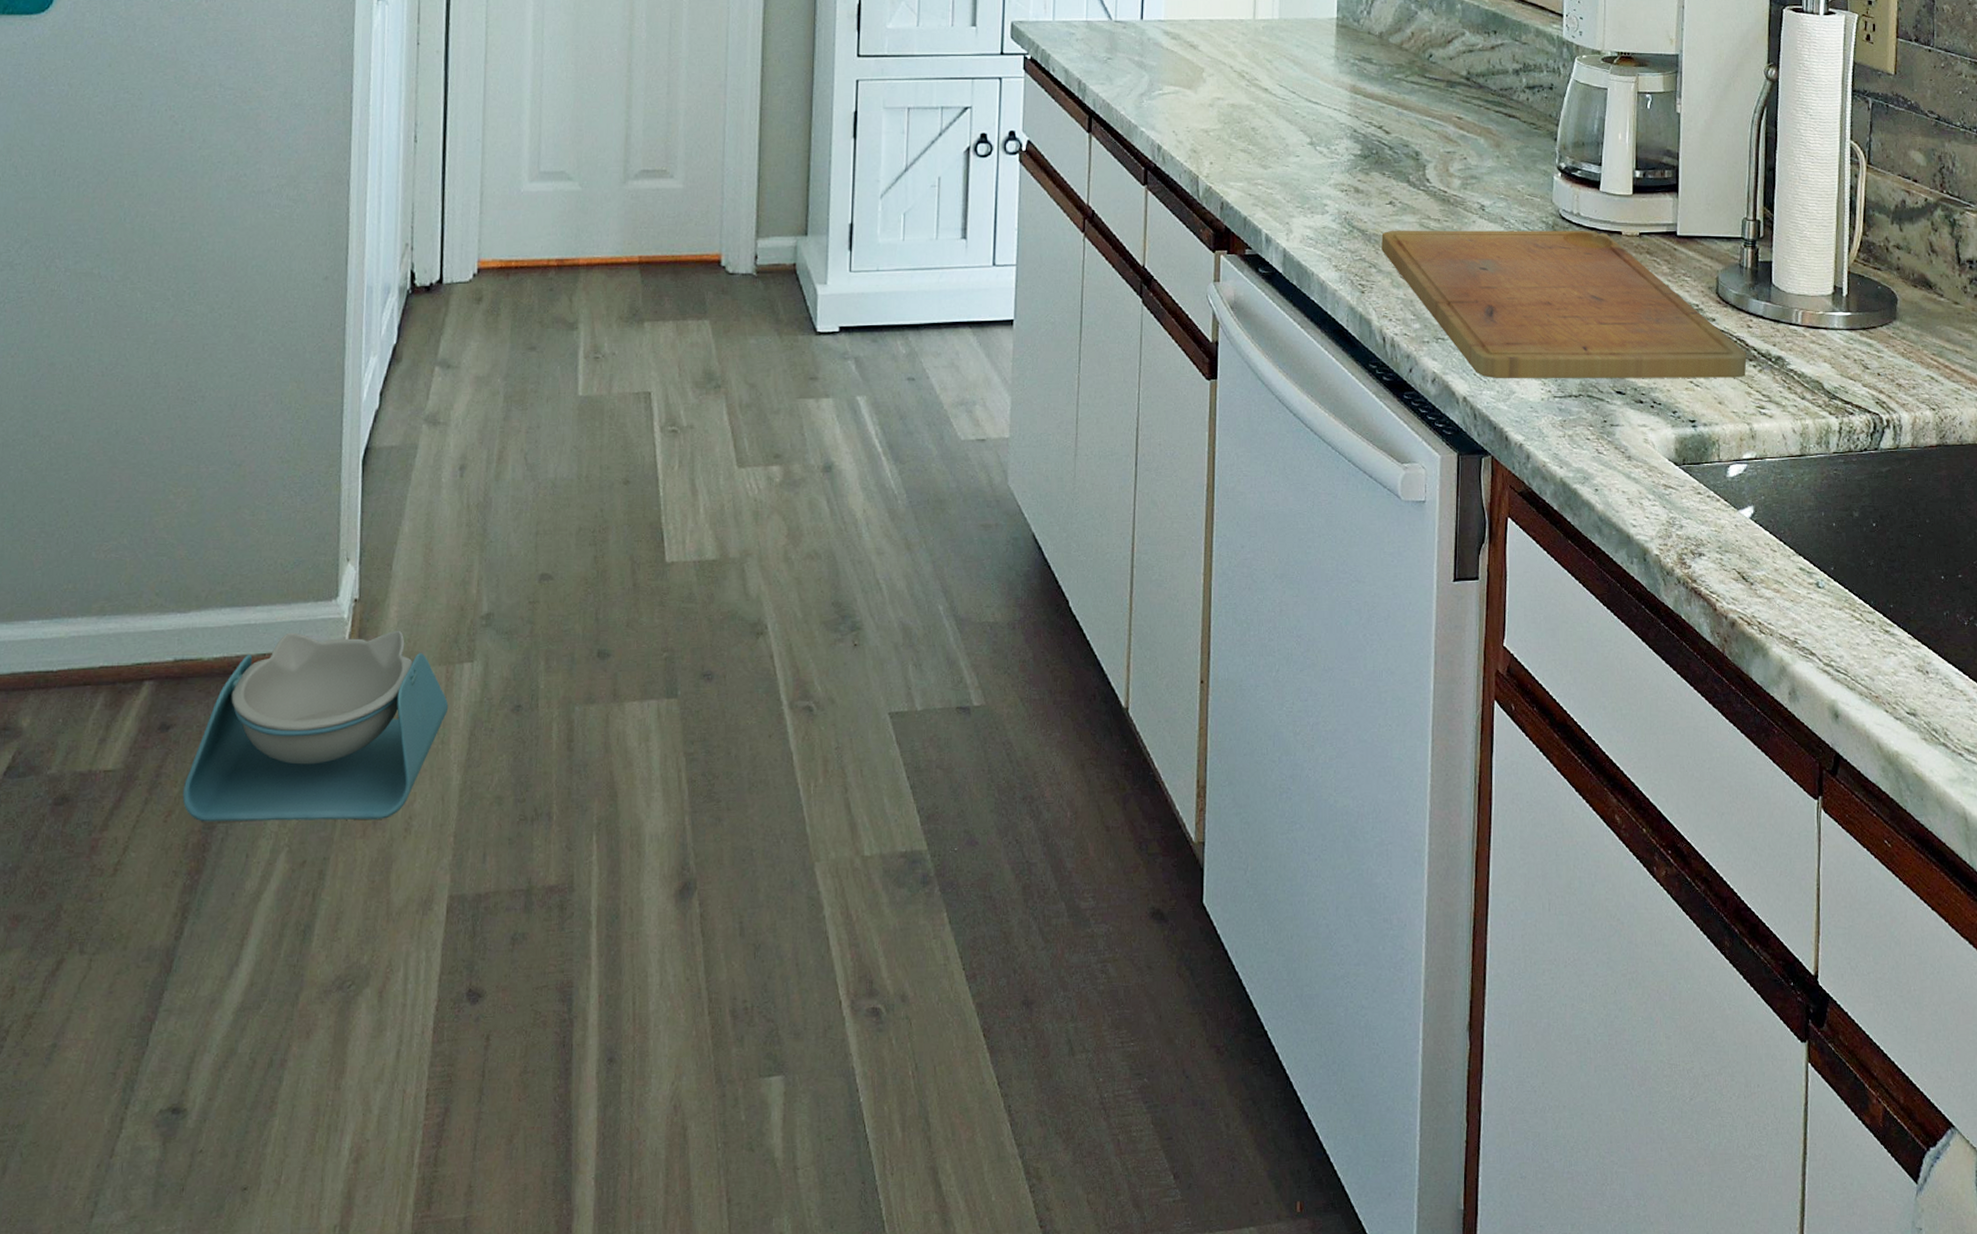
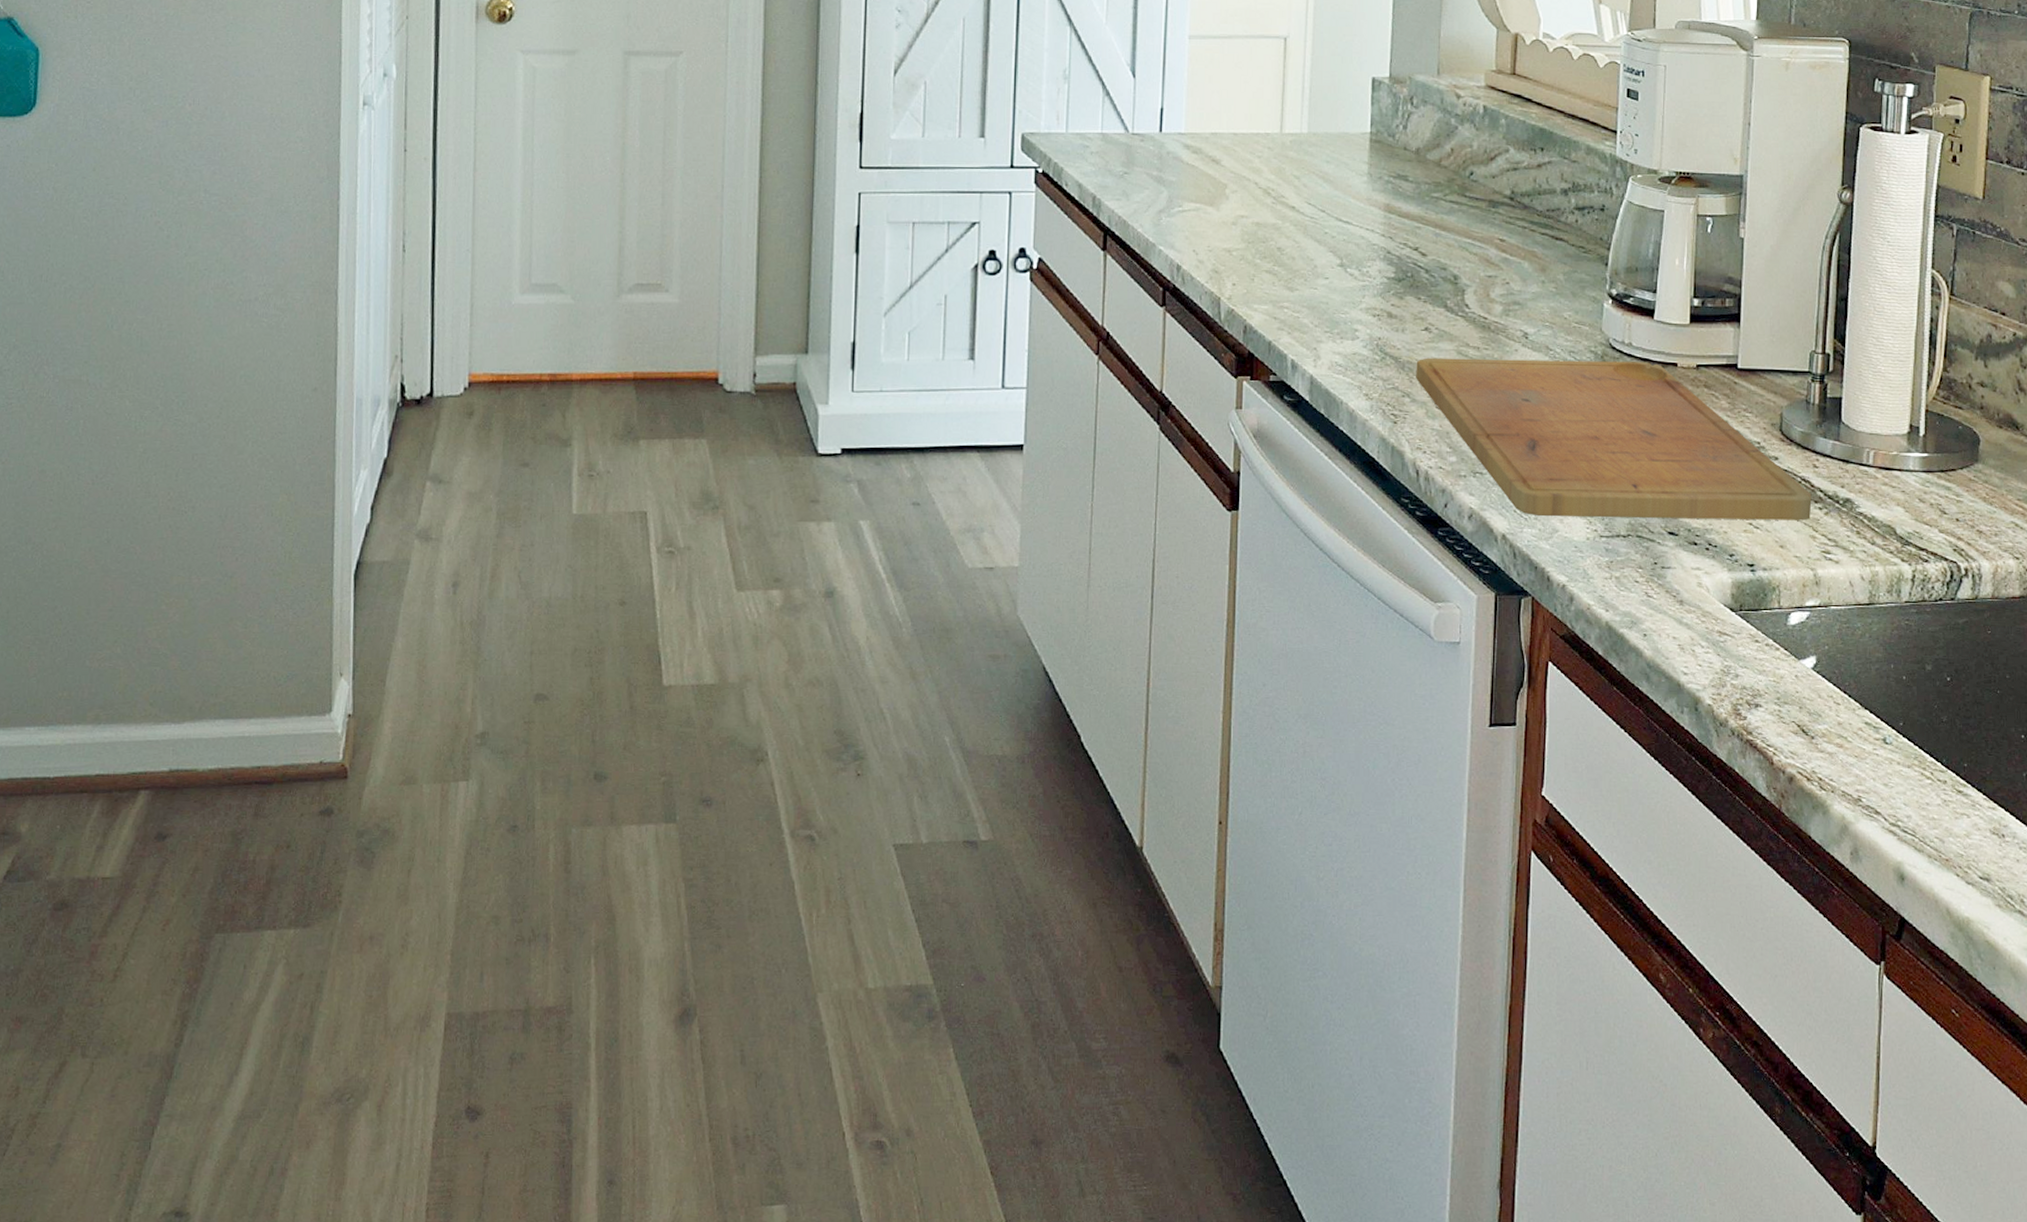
pet bowl: present [182,630,449,822] -> none [180,746,444,936]

